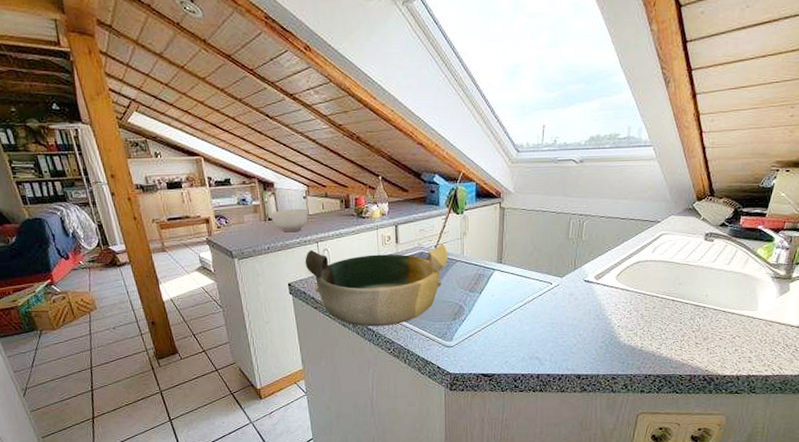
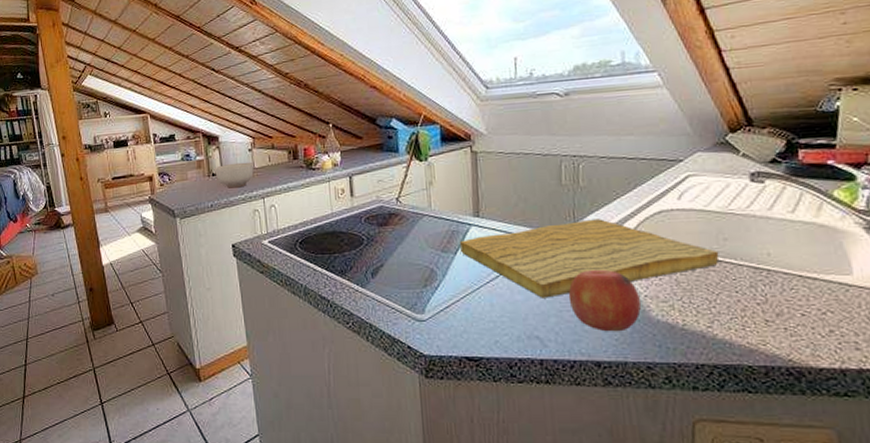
cooking pot: present [305,244,448,327] -> none [250,195,413,295]
cutting board: none [485,267,674,328] -> present [460,219,719,298]
fruit: none [563,306,614,353] -> present [568,269,641,332]

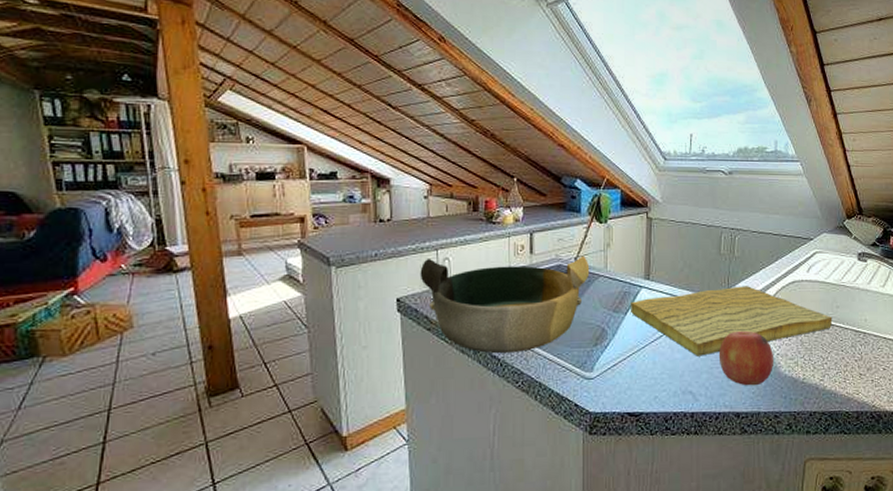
bowl: present [215,162,254,189] -> none [383,209,428,237]
cooking pot: none [250,195,413,295] -> present [420,256,590,354]

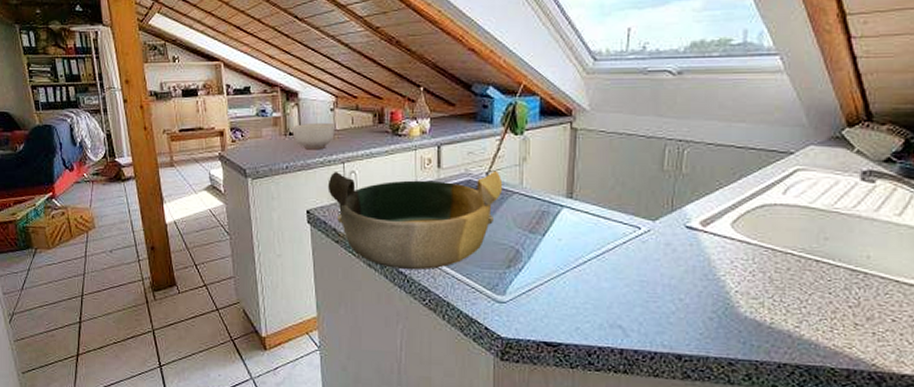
bowl: none [383,209,428,237] -> present [292,122,335,150]
cutting board: present [631,286,833,356] -> none [550,209,818,287]
fruit: present [718,330,773,386] -> none [656,261,730,326]

